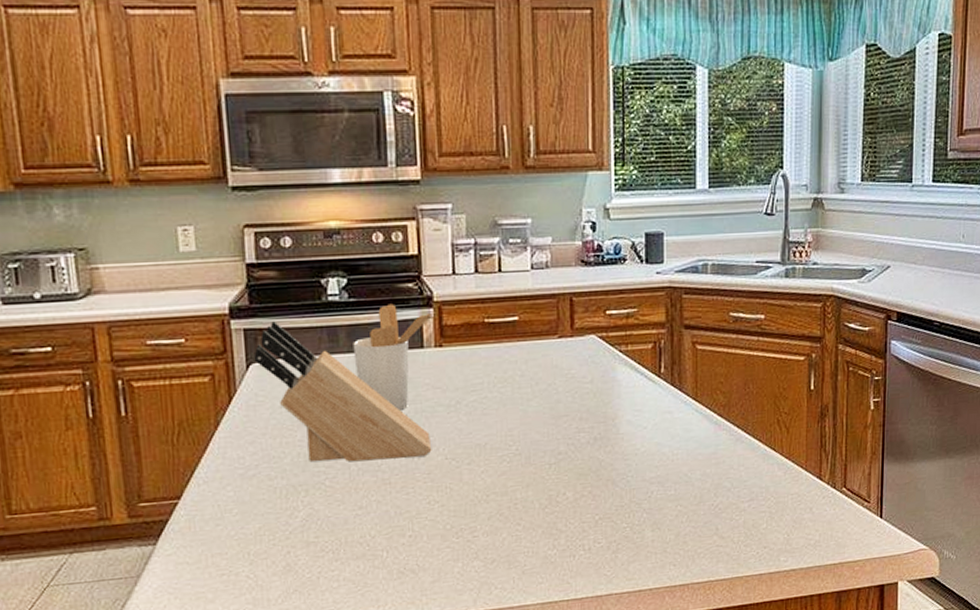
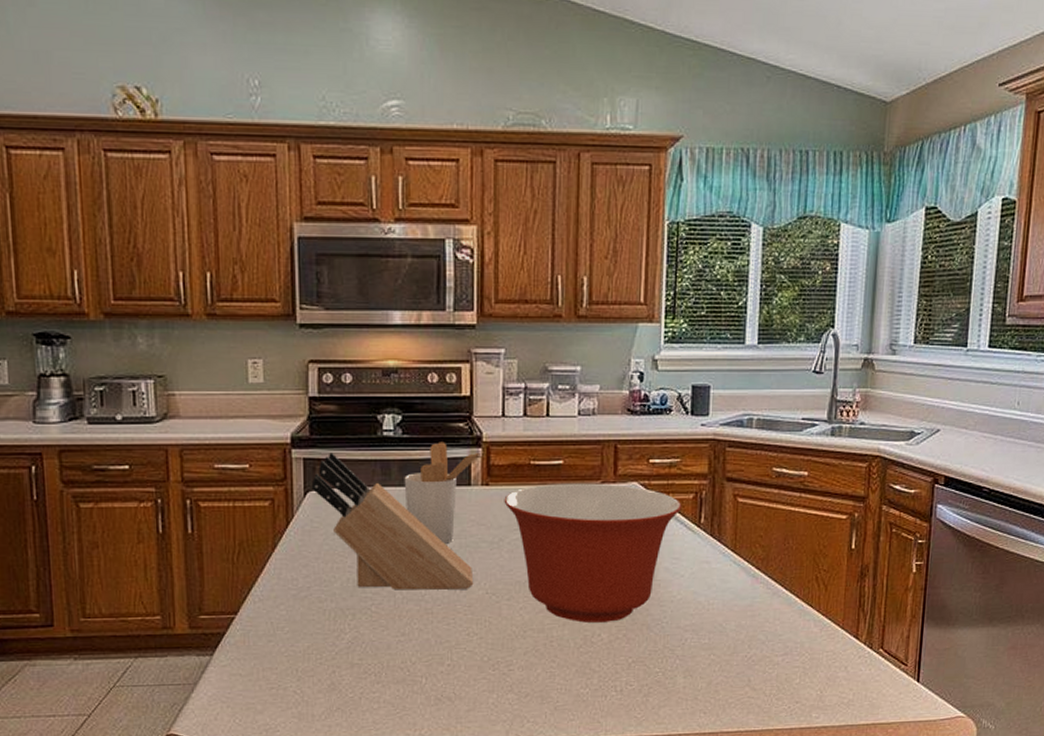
mixing bowl: none [459,338,641,483] -> present [504,483,682,623]

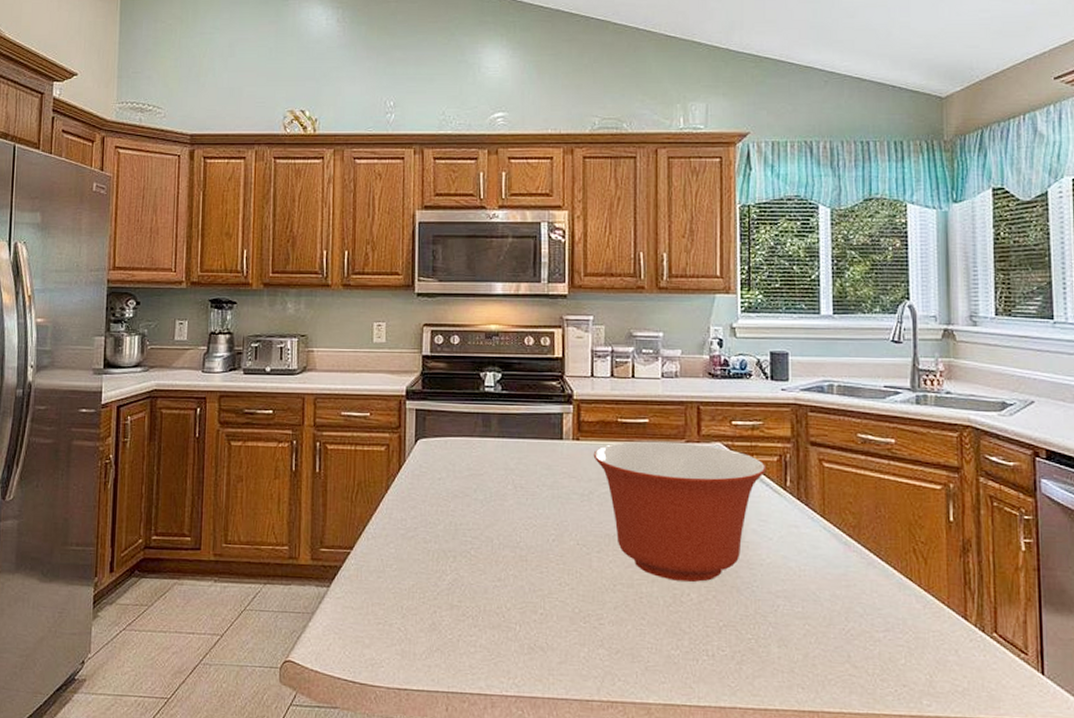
knife block: present [311,452,474,590] -> none [421,405,565,539]
utensil holder: present [404,442,484,544] -> none [502,398,574,494]

